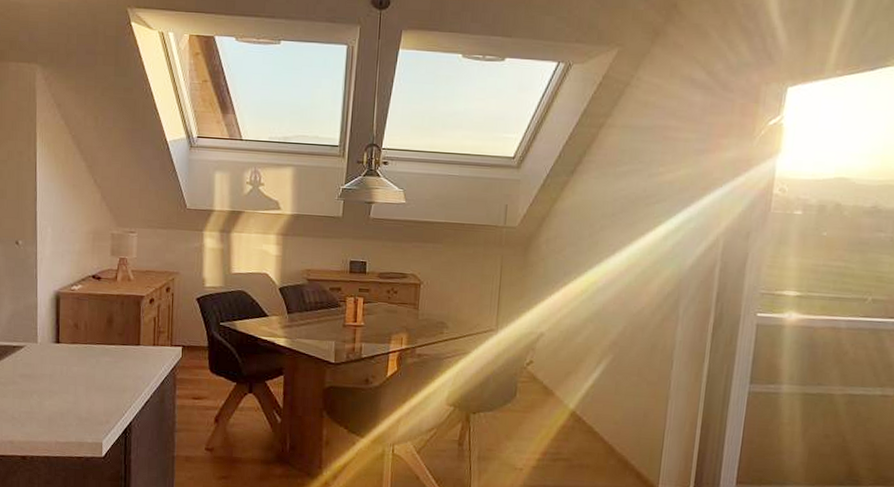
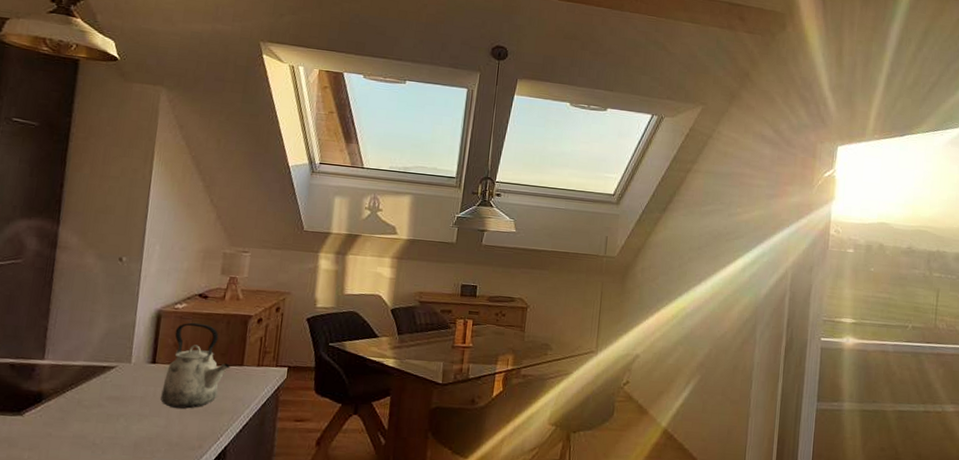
kettle: none [68,303,128,386] -> present [161,322,230,409]

